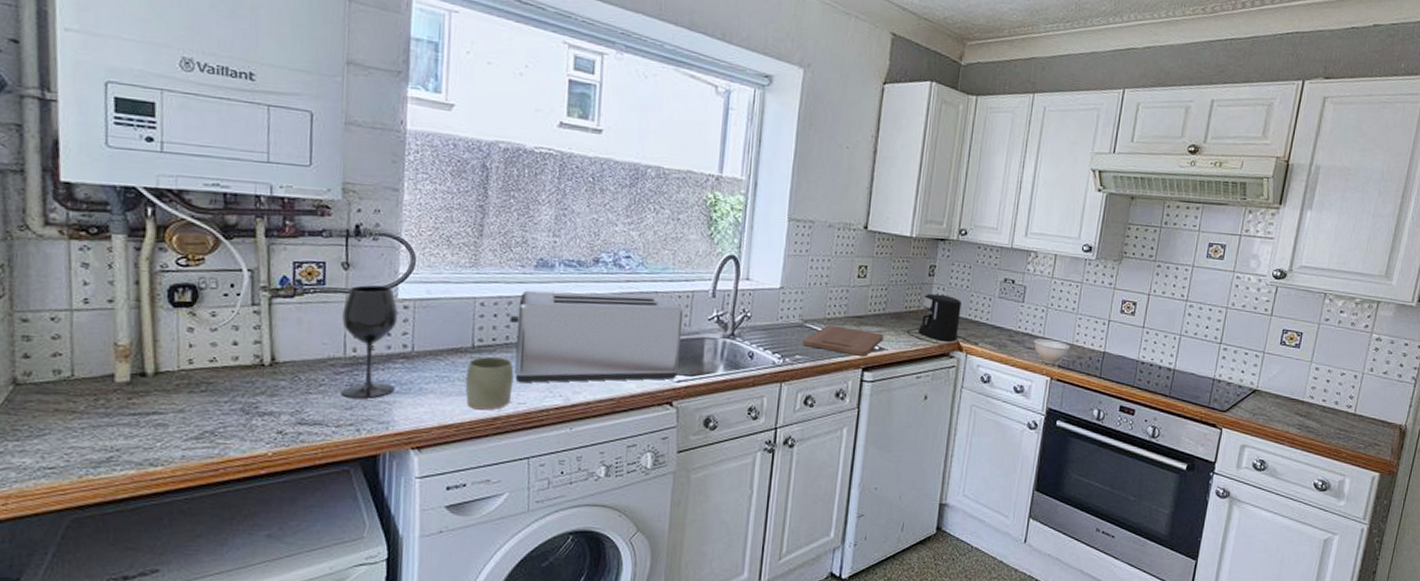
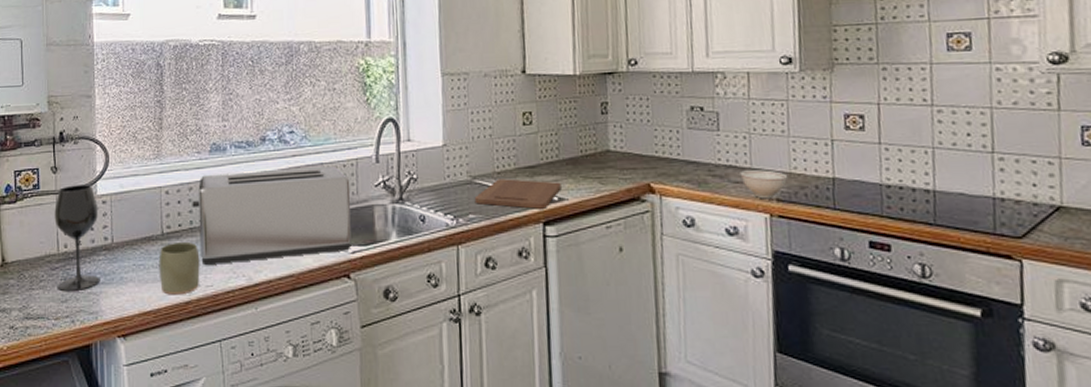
coffee maker: present [907,293,980,346] -> none [588,132,675,189]

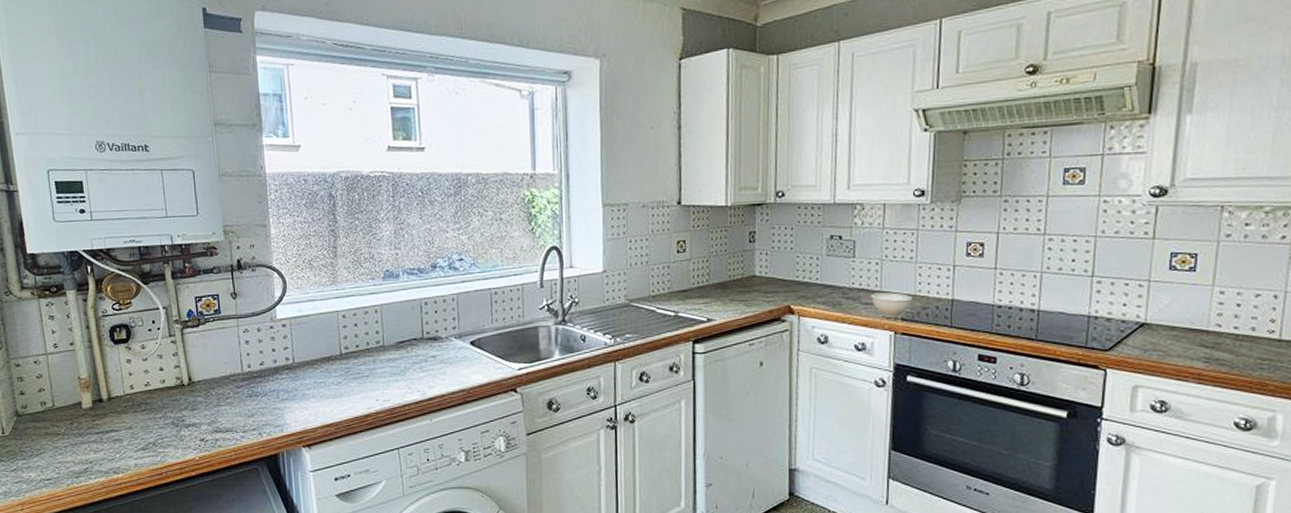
wineglass: present [54,185,100,291] -> none [236,309,284,406]
mug: present [158,242,200,295] -> none [338,362,378,409]
toaster: present [192,165,351,265] -> none [368,290,518,381]
cutting board: present [474,178,561,209] -> none [631,301,710,329]

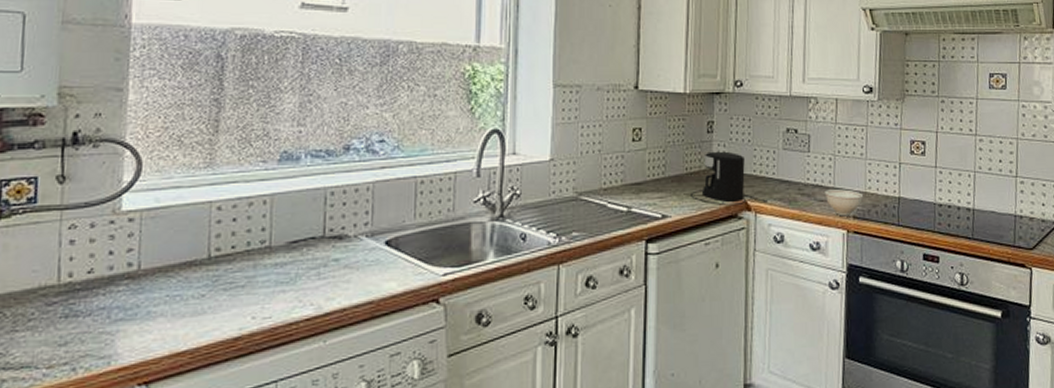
coffee maker: none [734,259,812,310] -> present [691,151,769,206]

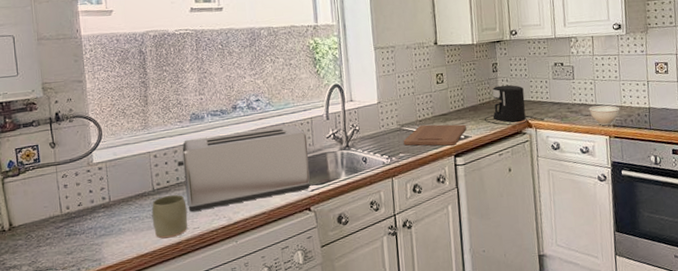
mug: none [200,267,257,331] -> present [151,195,188,239]
toaster: none [251,179,446,293] -> present [177,124,310,212]
cutting board: none [579,195,665,227] -> present [403,124,466,146]

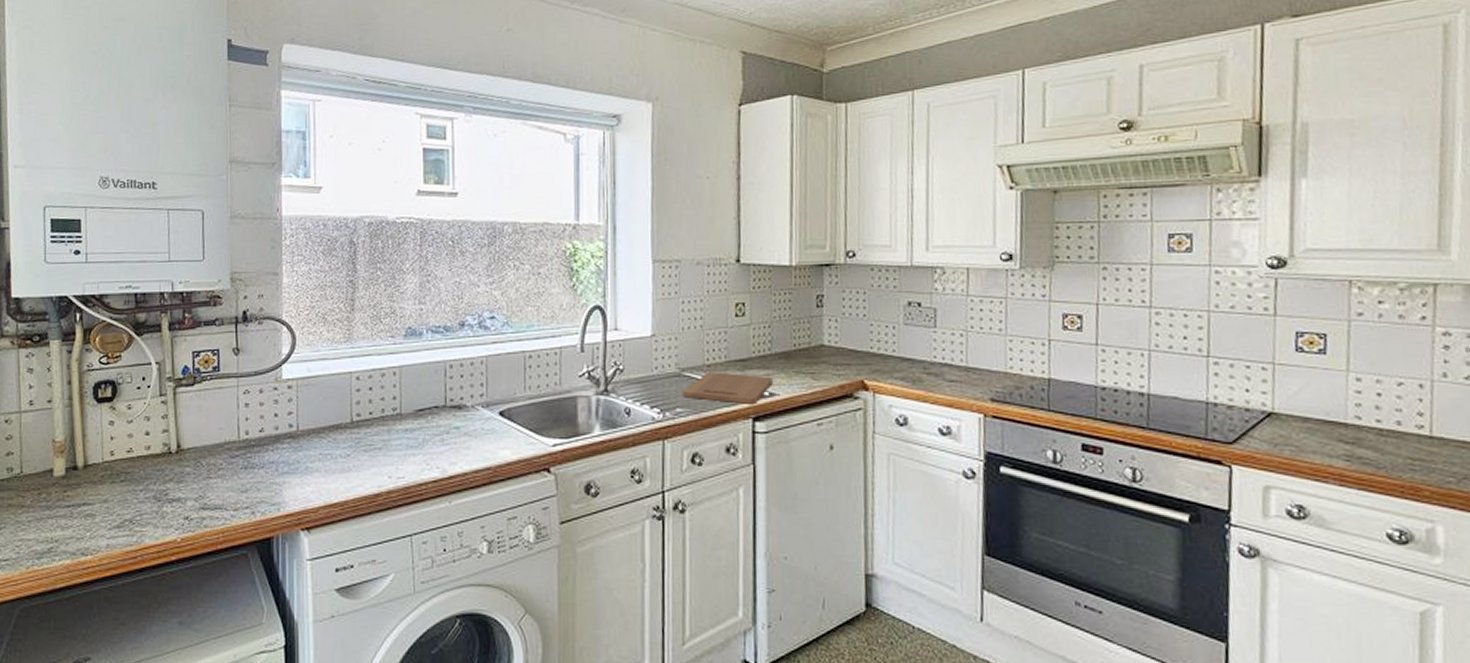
mug: present [151,195,188,239] -> none [347,432,391,487]
toaster: present [177,124,310,212] -> none [384,354,553,455]
coffee maker: present [485,84,546,126] -> none [800,326,889,385]
bowl: present [588,105,620,126] -> none [955,369,1004,399]

